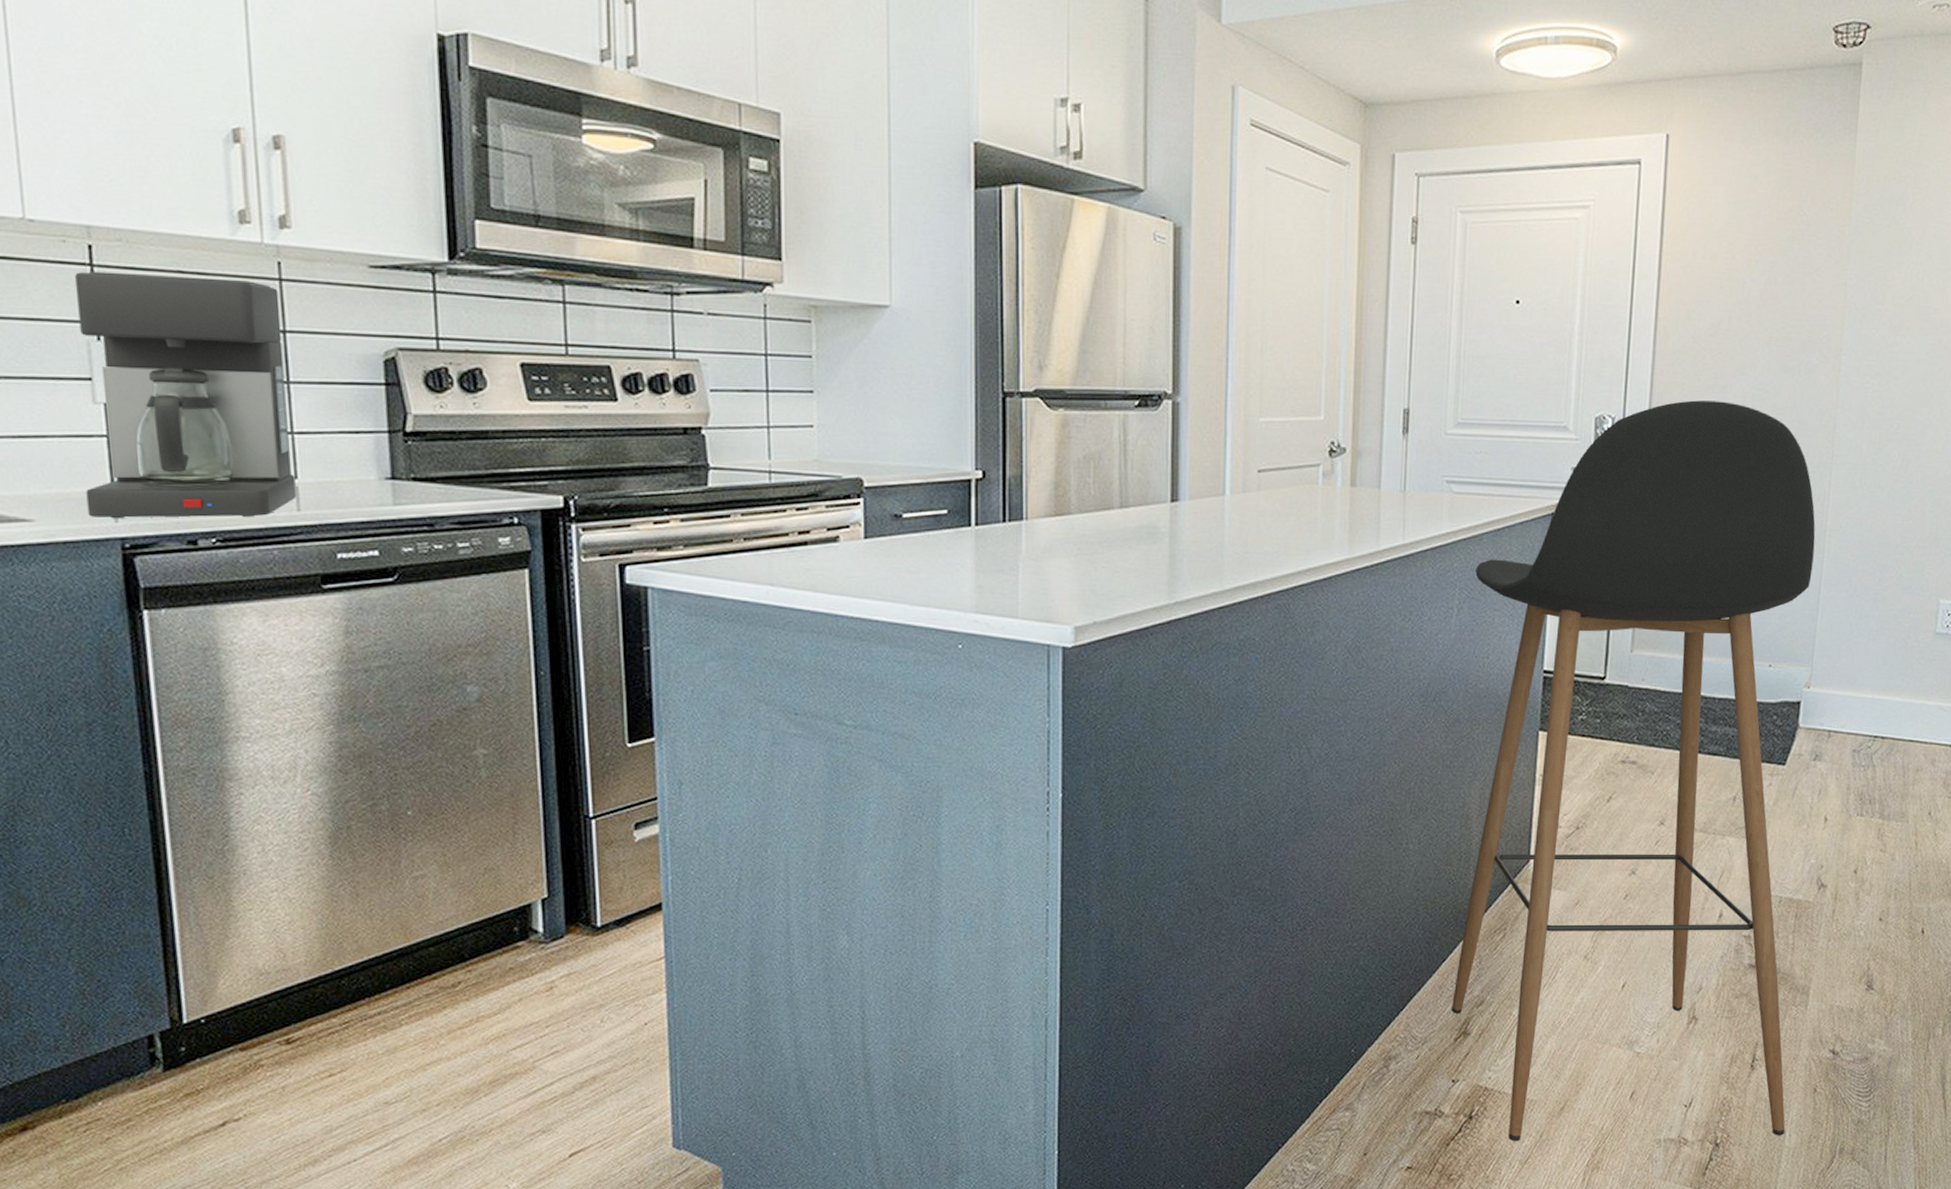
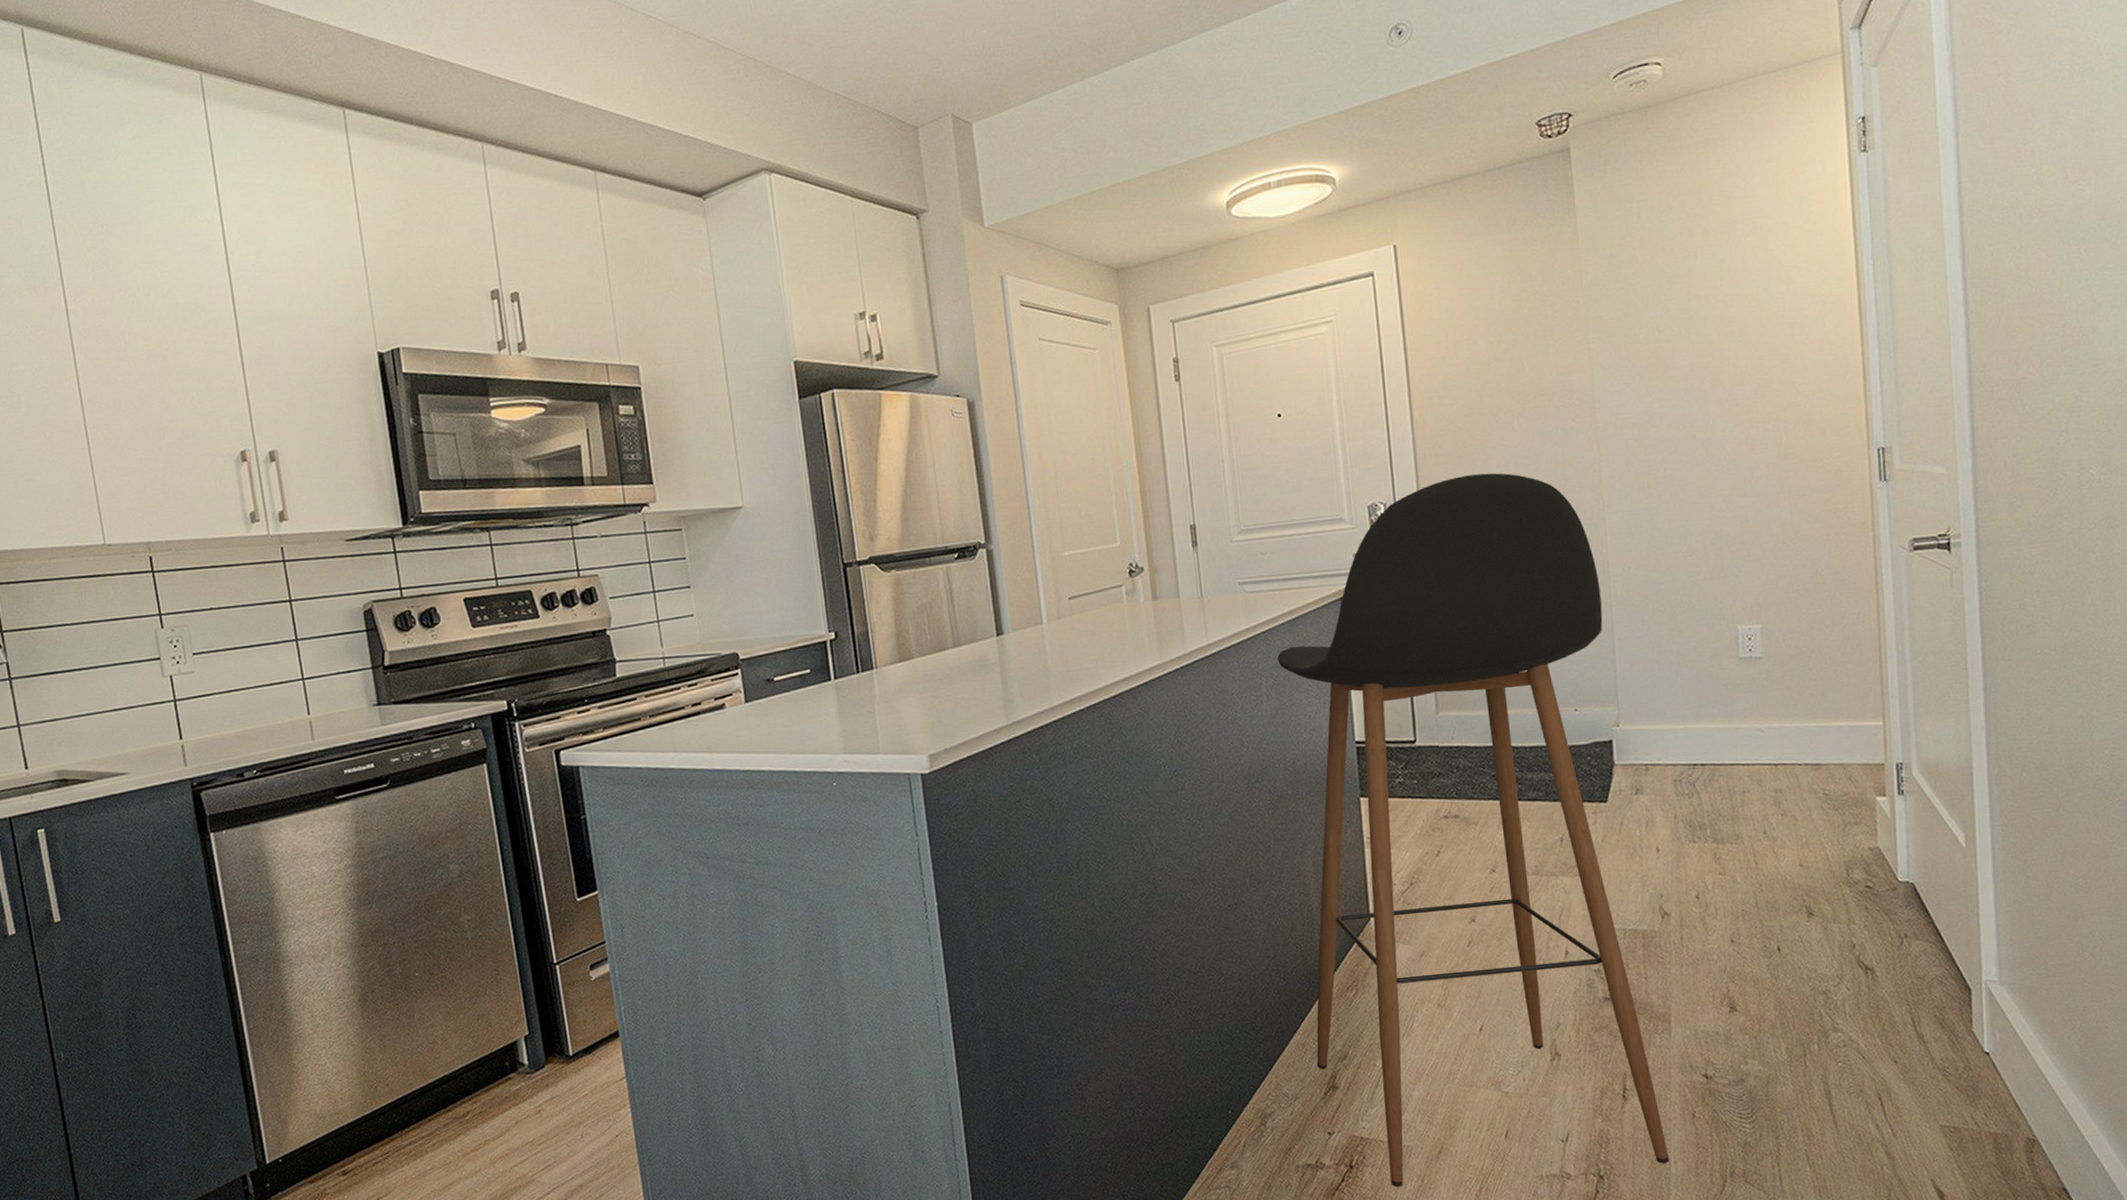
coffee maker: present [75,271,296,519] -> none [142,565,311,765]

